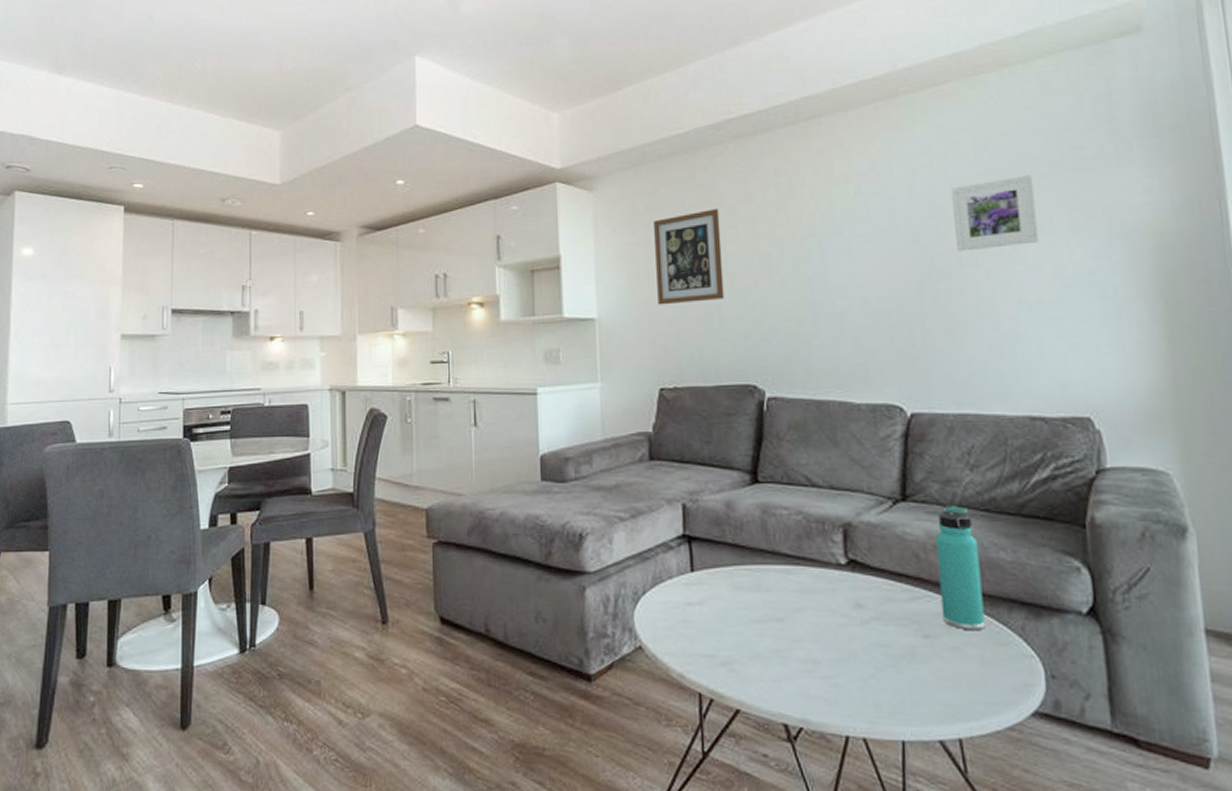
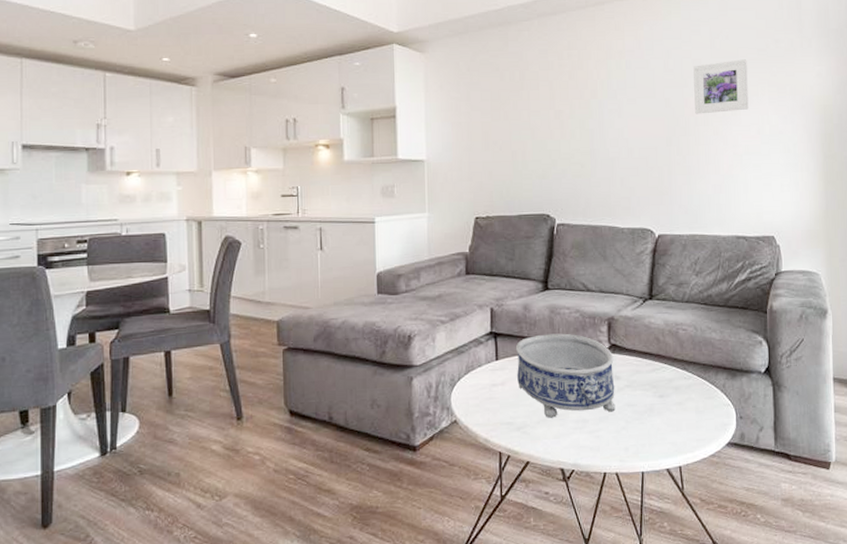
wall art: present [654,209,725,305] -> none [474,73,528,150]
decorative bowl: none [716,541,859,654] -> present [515,333,616,418]
thermos bottle: present [935,504,985,631] -> none [671,300,700,390]

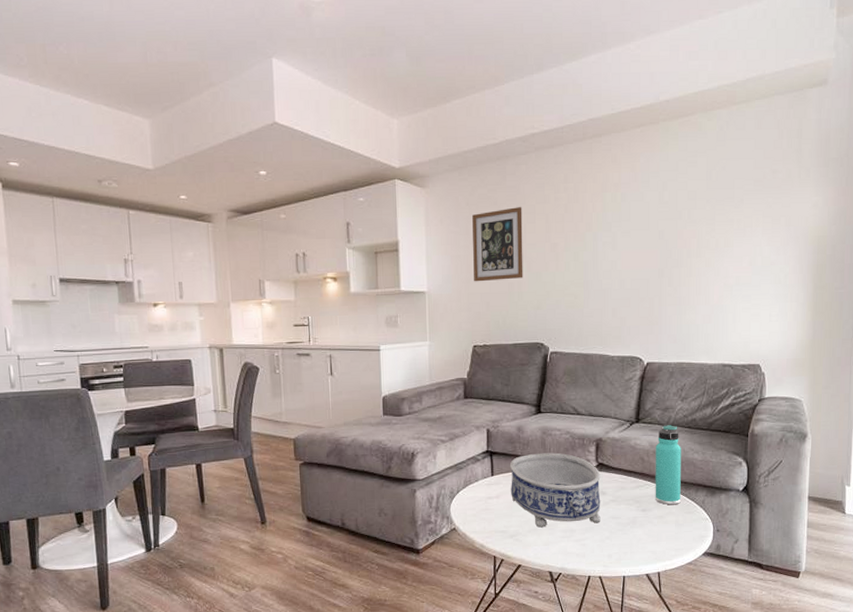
wall art: none [474,73,528,150] -> present [472,207,523,282]
thermos bottle: none [671,300,700,390] -> present [655,424,681,505]
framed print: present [693,59,749,114] -> none [688,190,743,246]

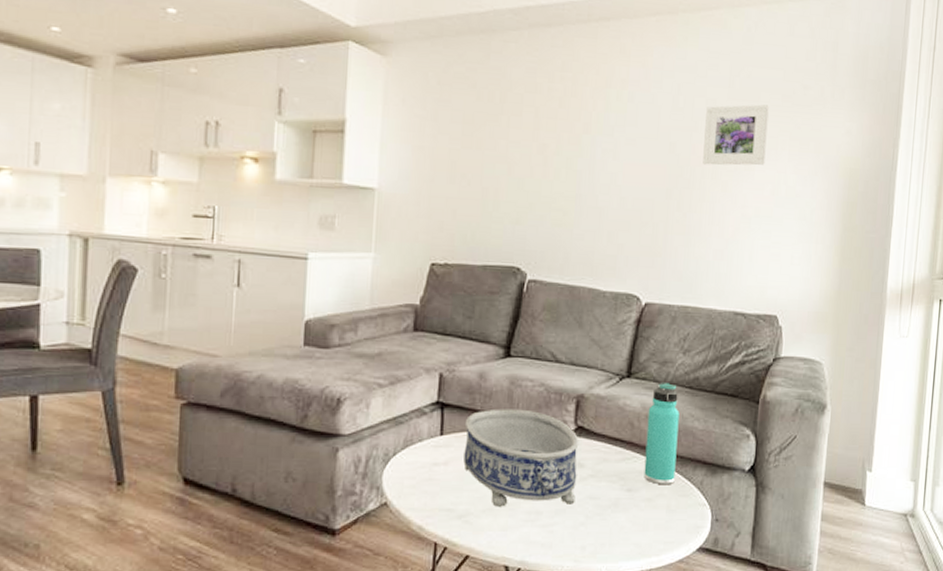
wall art: present [472,207,523,282] -> none [439,93,507,184]
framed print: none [688,190,743,246] -> present [703,104,769,166]

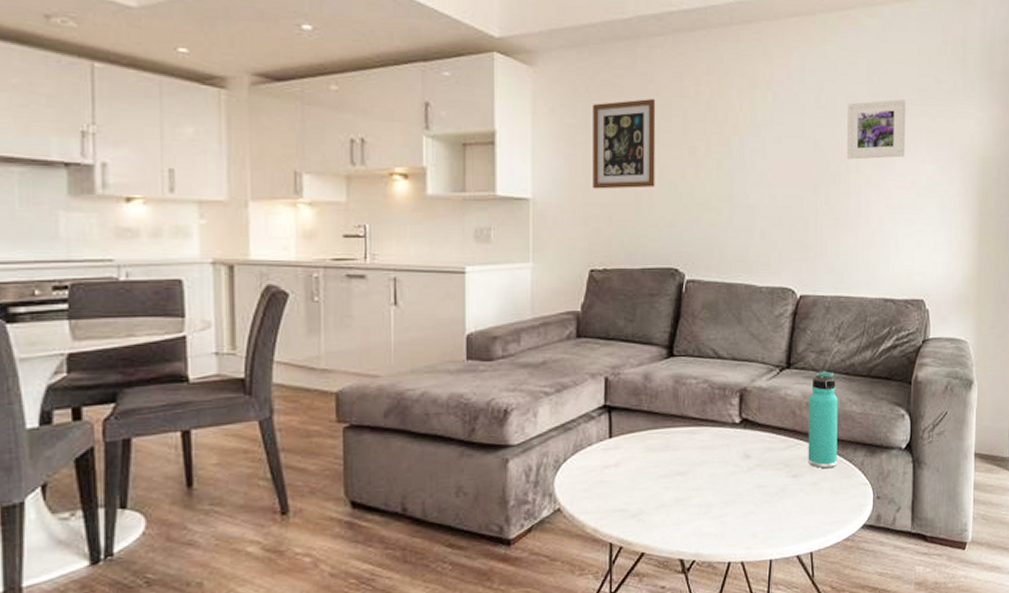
wall art: none [439,93,507,184] -> present [593,99,656,189]
decorative bowl: present [463,408,579,507] -> none [632,406,745,503]

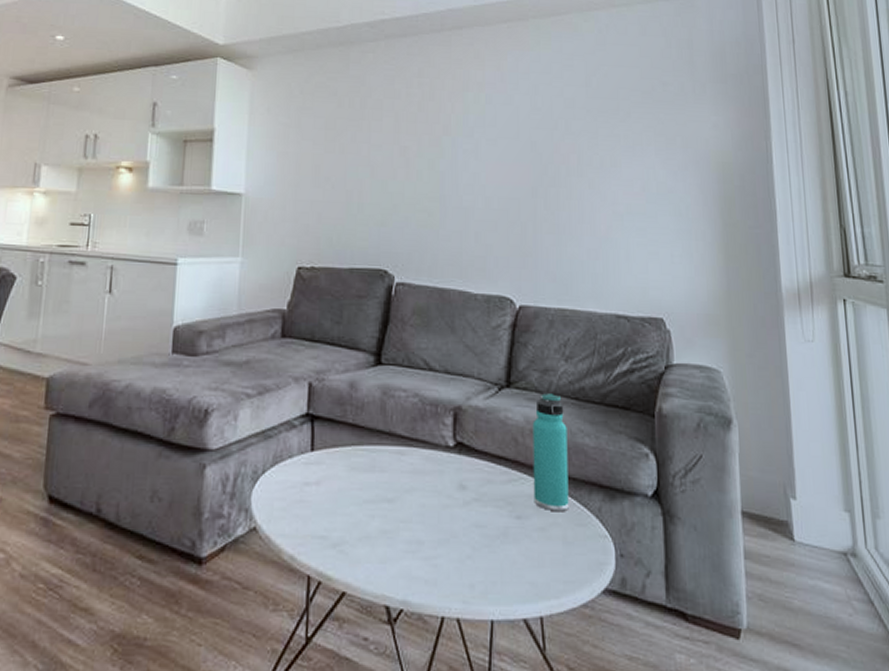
wall art: present [593,99,656,189] -> none [304,100,367,187]
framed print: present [847,99,906,160] -> none [565,102,631,163]

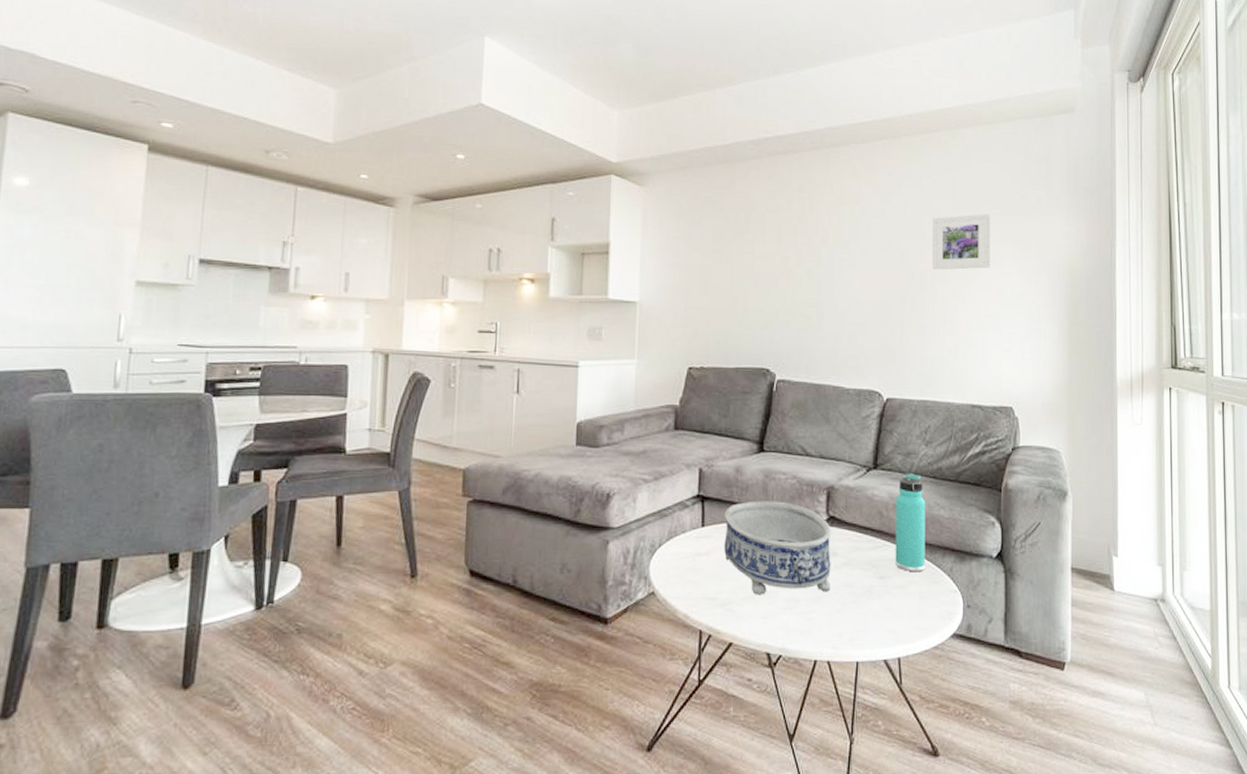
decorative bowl: none [336,421,459,535] -> present [724,501,832,595]
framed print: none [565,102,631,163] -> present [932,214,990,270]

